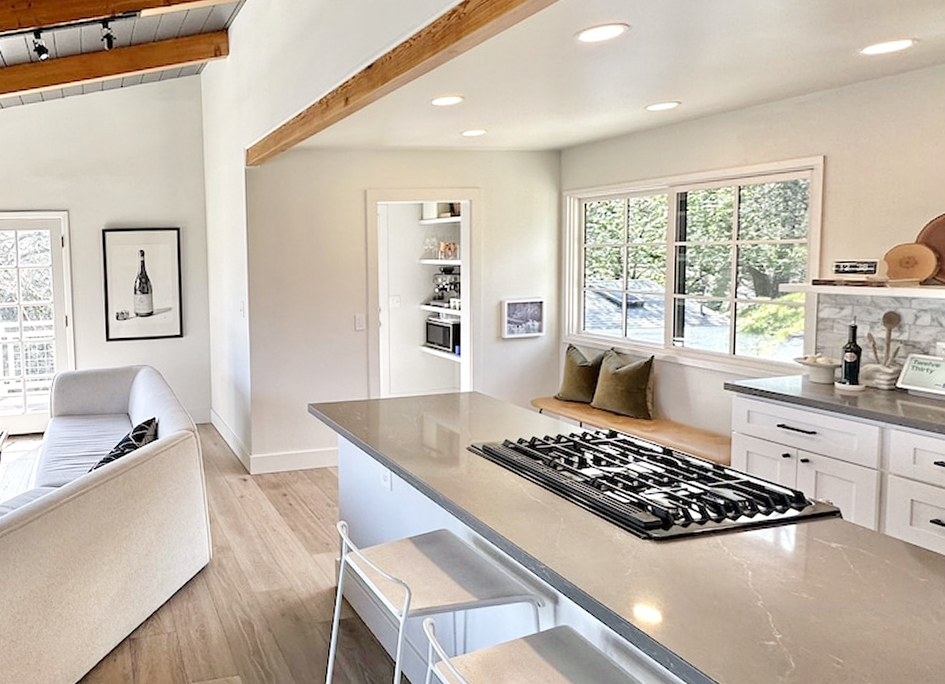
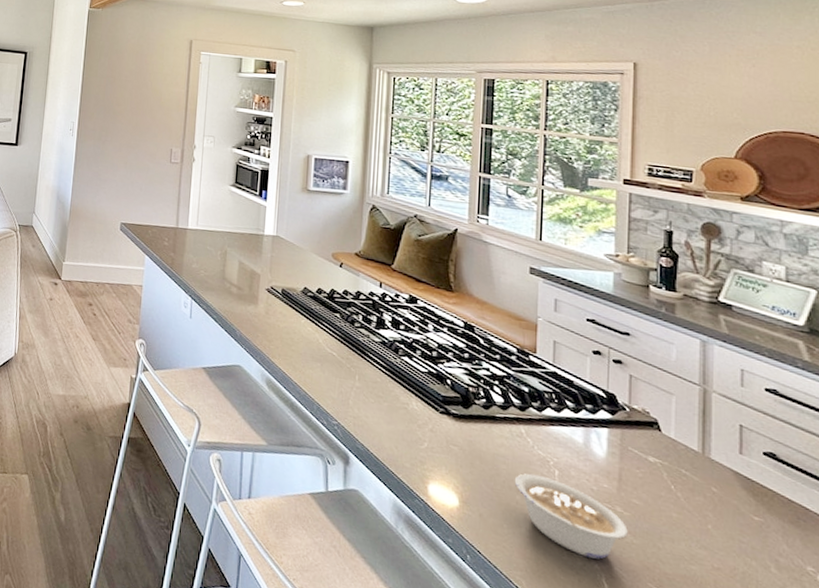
legume: none [712,579,812,643] -> present [514,473,628,560]

